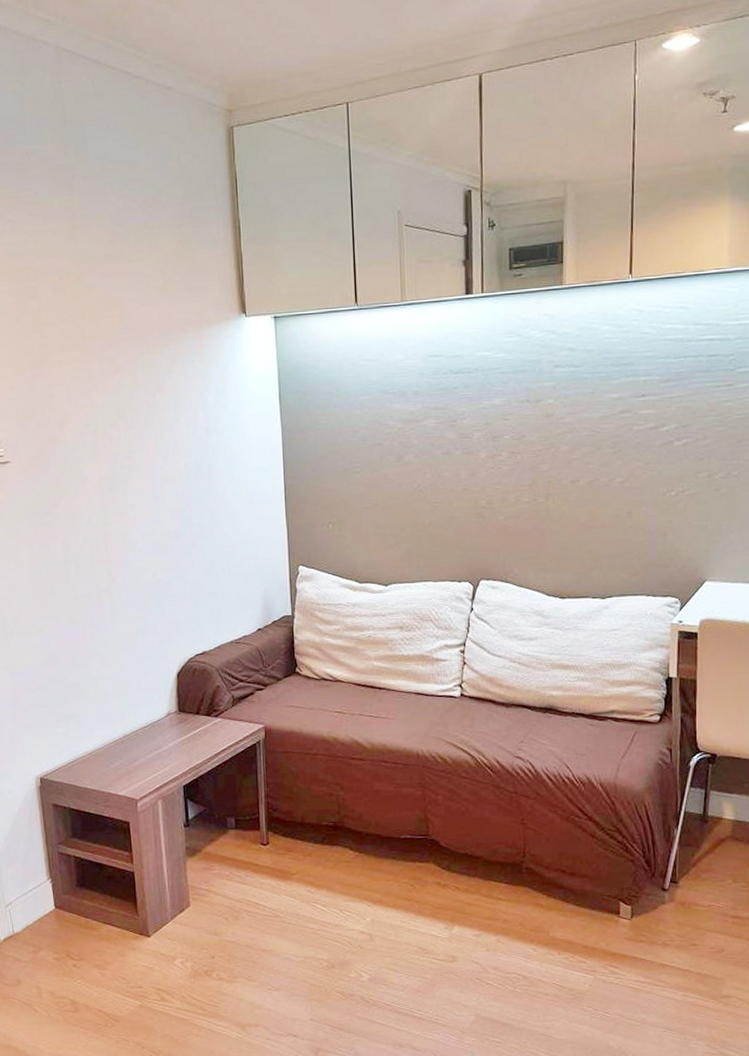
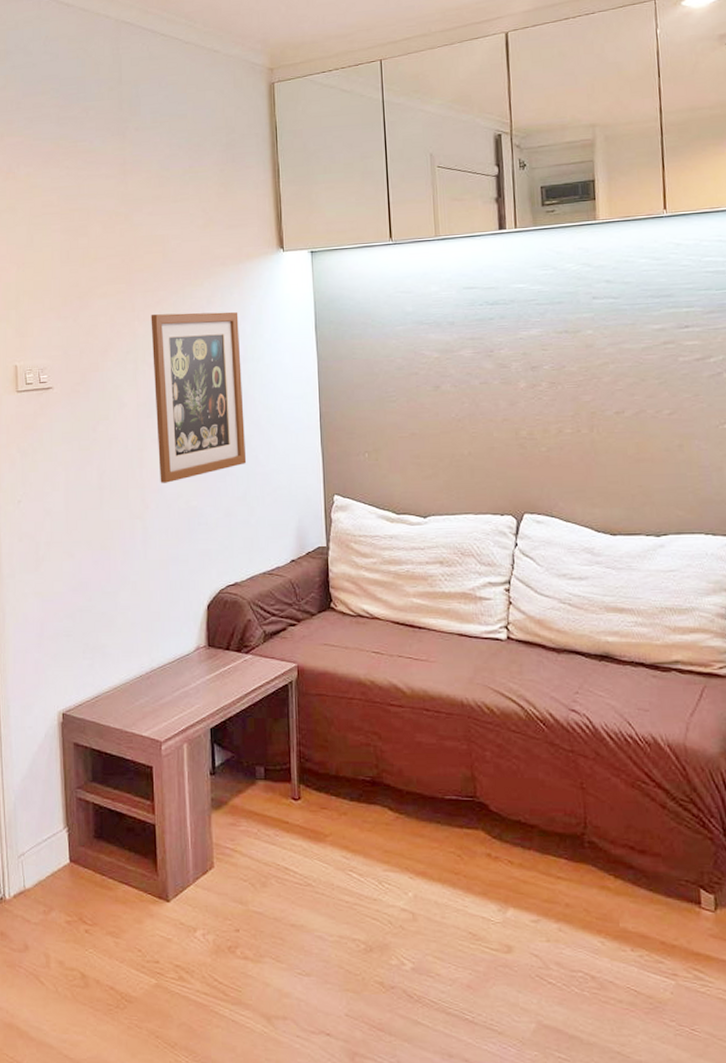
wall art: none [109,381,212,557] -> present [151,312,247,483]

